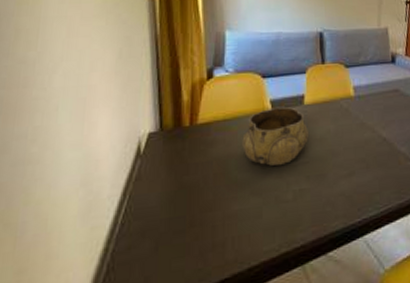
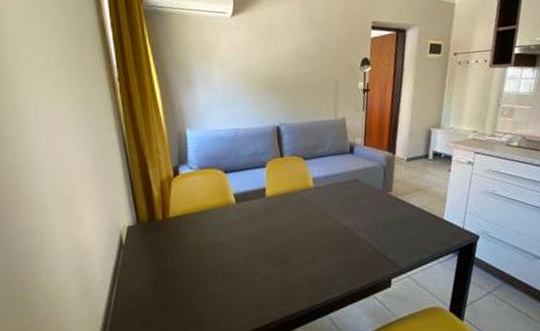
decorative bowl: present [242,106,308,166] -> none [211,199,272,254]

